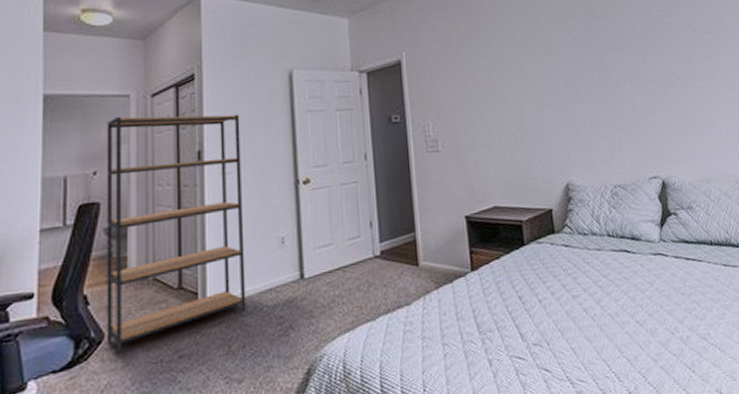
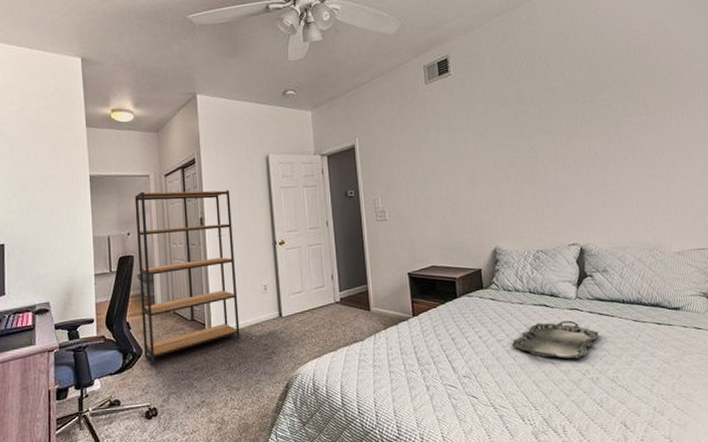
serving tray: none [589,268,687,315] -> present [511,320,599,359]

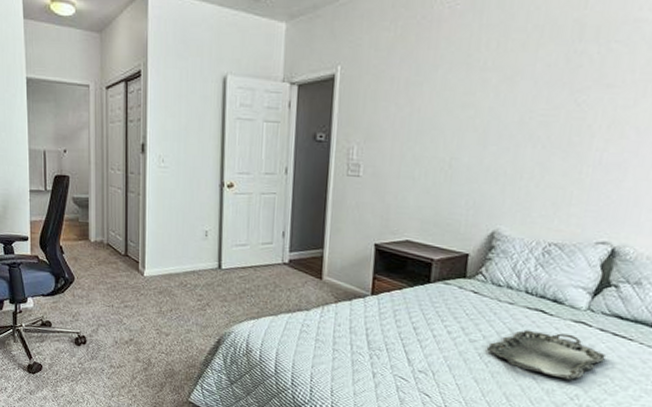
bookshelf: present [134,190,240,365] -> none [72,103,177,294]

